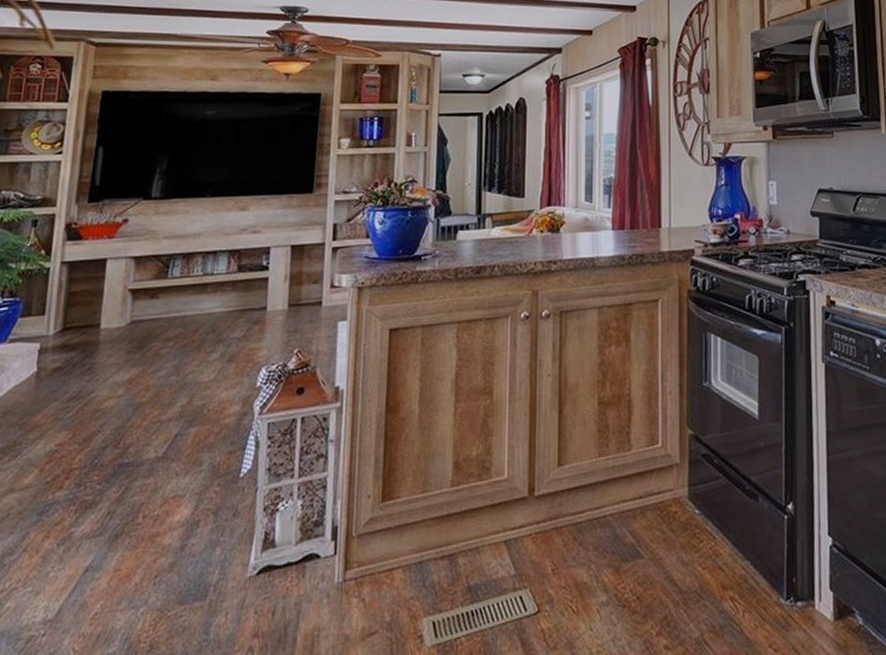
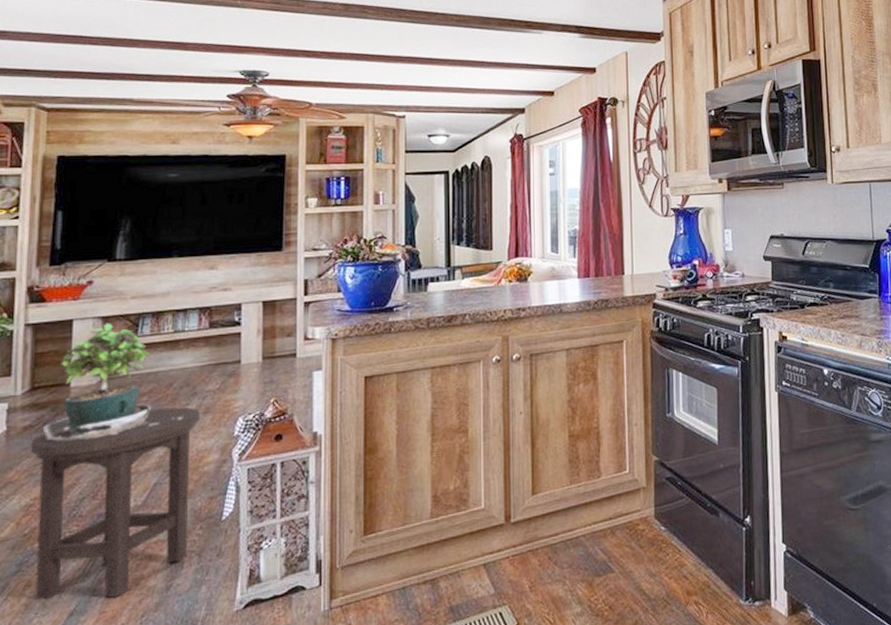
stool: none [52,354,224,555] -> present [30,407,200,600]
potted plant: none [71,263,207,386] -> present [42,323,183,442]

